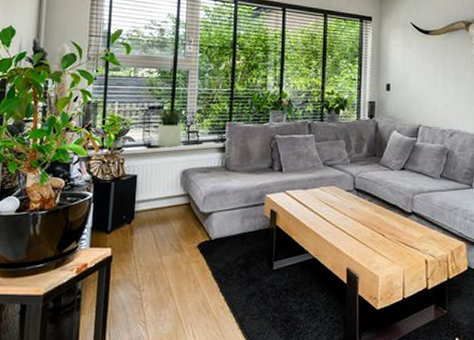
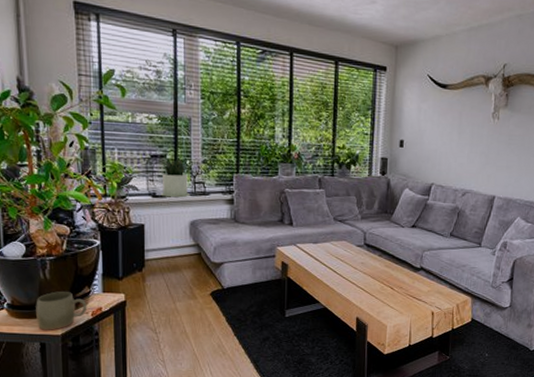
mug: none [20,247,73,290] -> present [35,291,87,330]

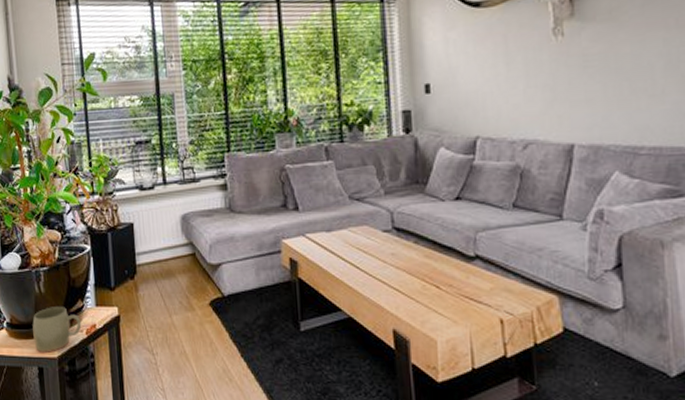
planter: present [160,158,190,198] -> none [146,142,179,189]

